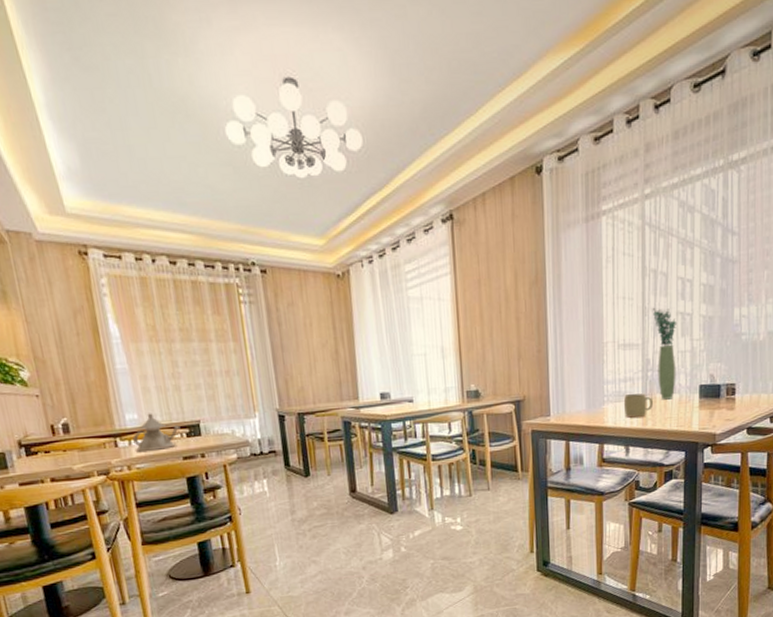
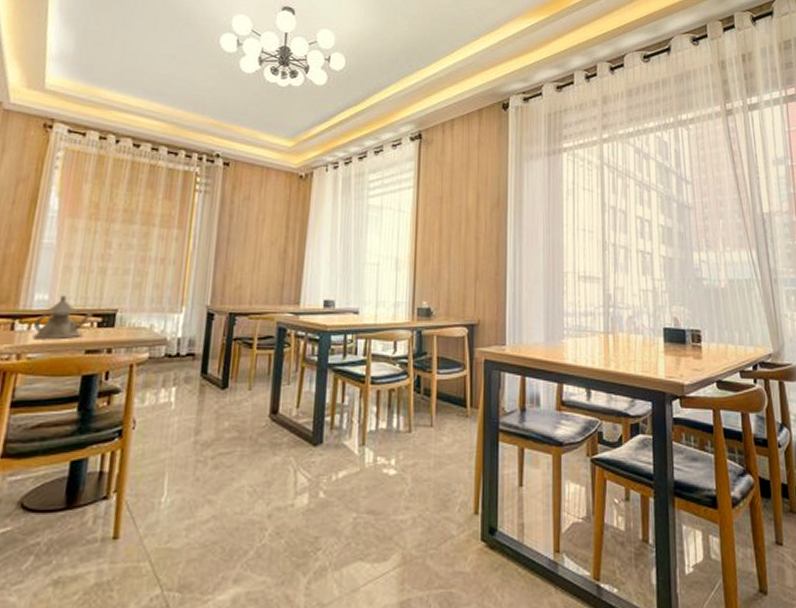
mug: present [623,393,653,418] -> none [584,330,615,357]
vase: present [653,308,676,400] -> none [613,244,639,340]

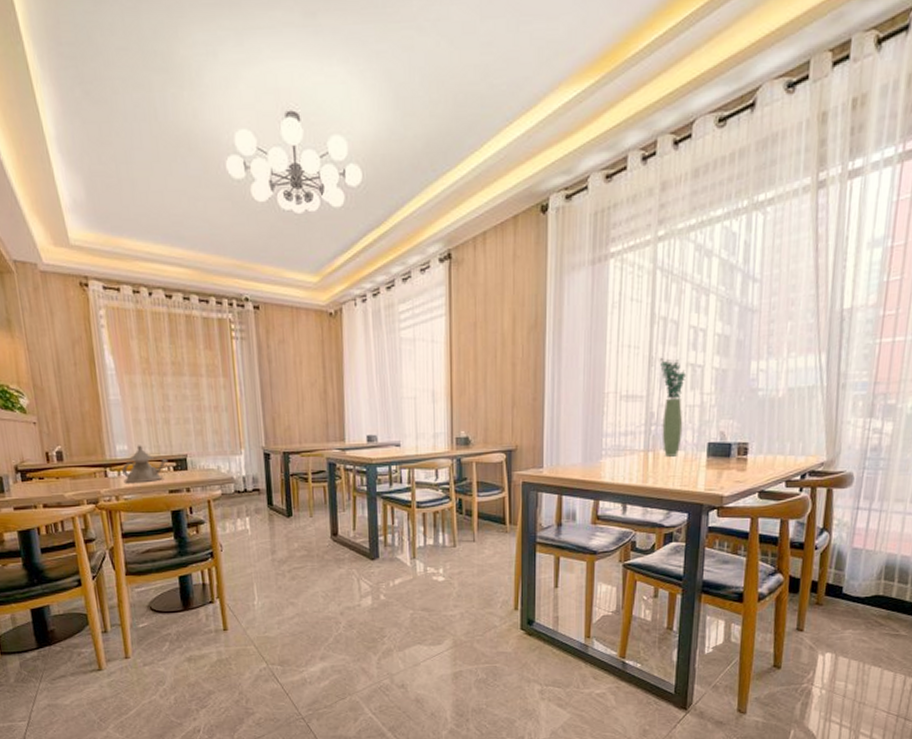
vase: none [613,244,639,340] -> present [660,358,686,457]

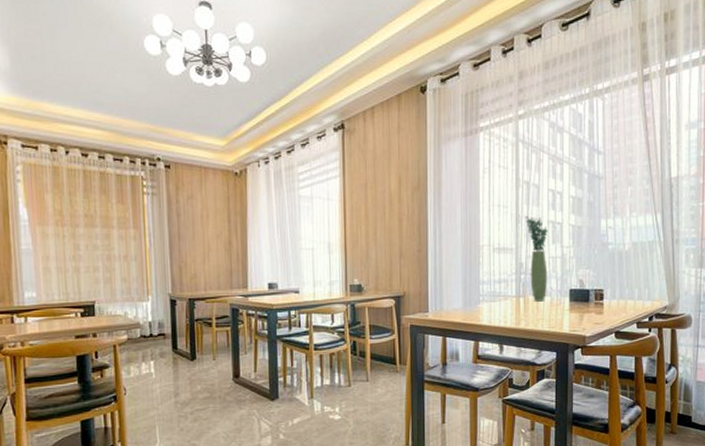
teapot: present [122,445,168,484] -> none [29,292,76,330]

